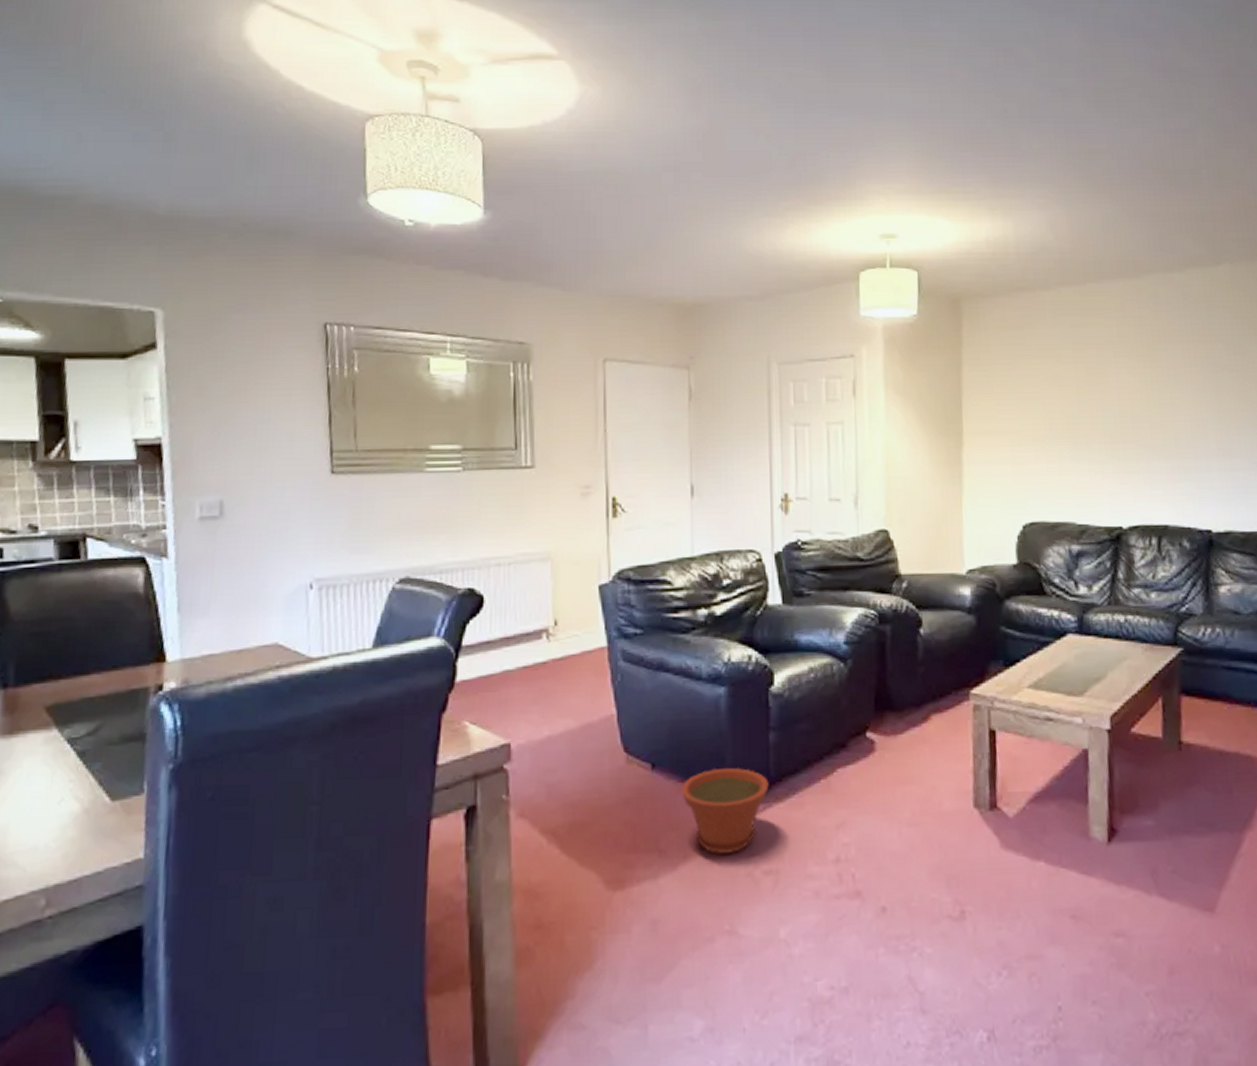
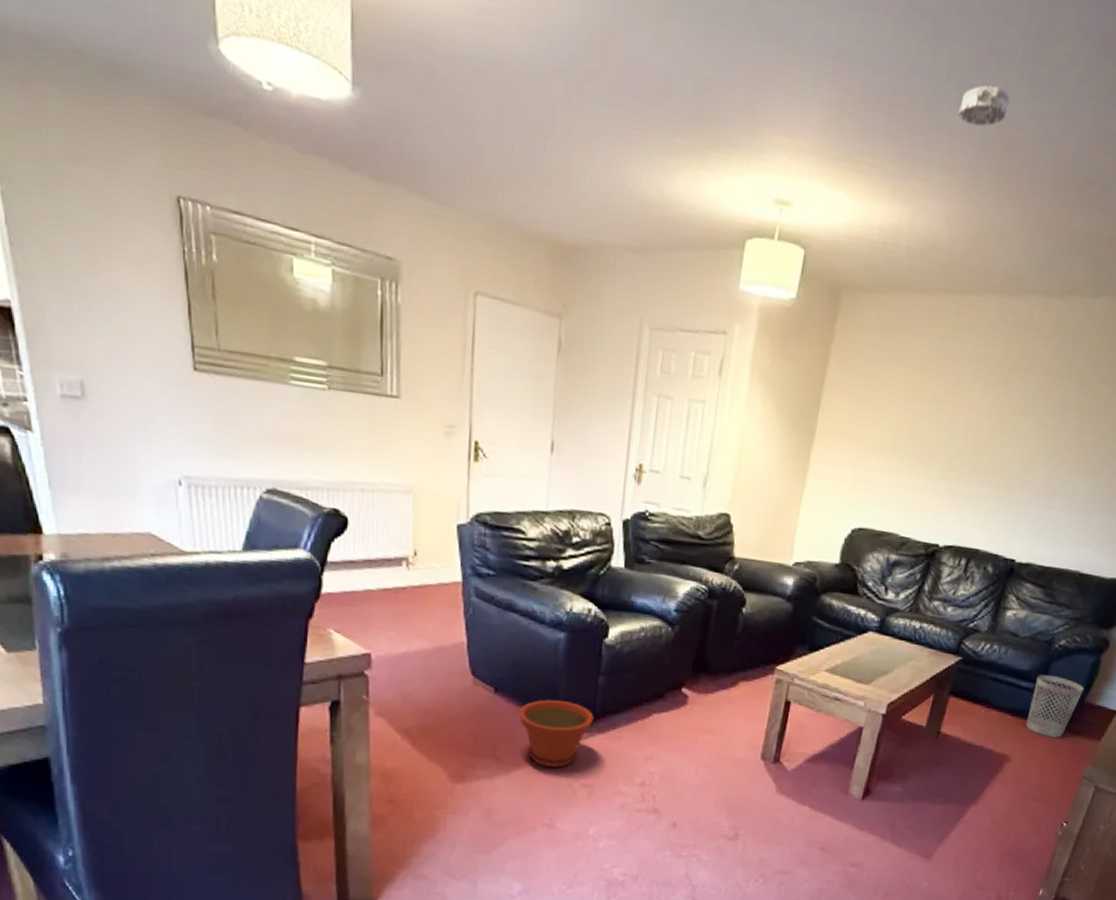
smoke detector: none [1037,113,1083,145] -> present [958,85,1010,127]

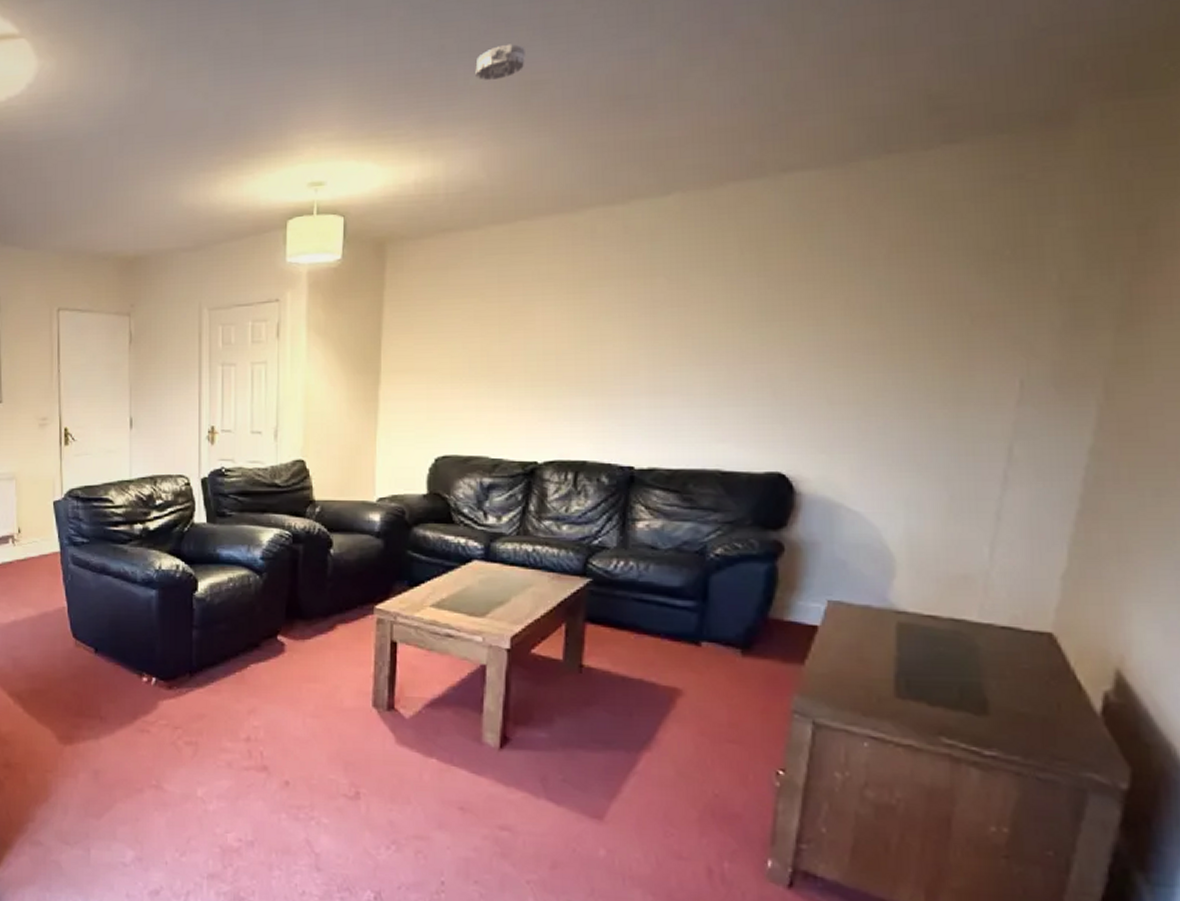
plant pot: present [519,699,594,768] -> none [119,656,191,725]
wastebasket: present [1025,675,1085,738] -> none [693,590,764,664]

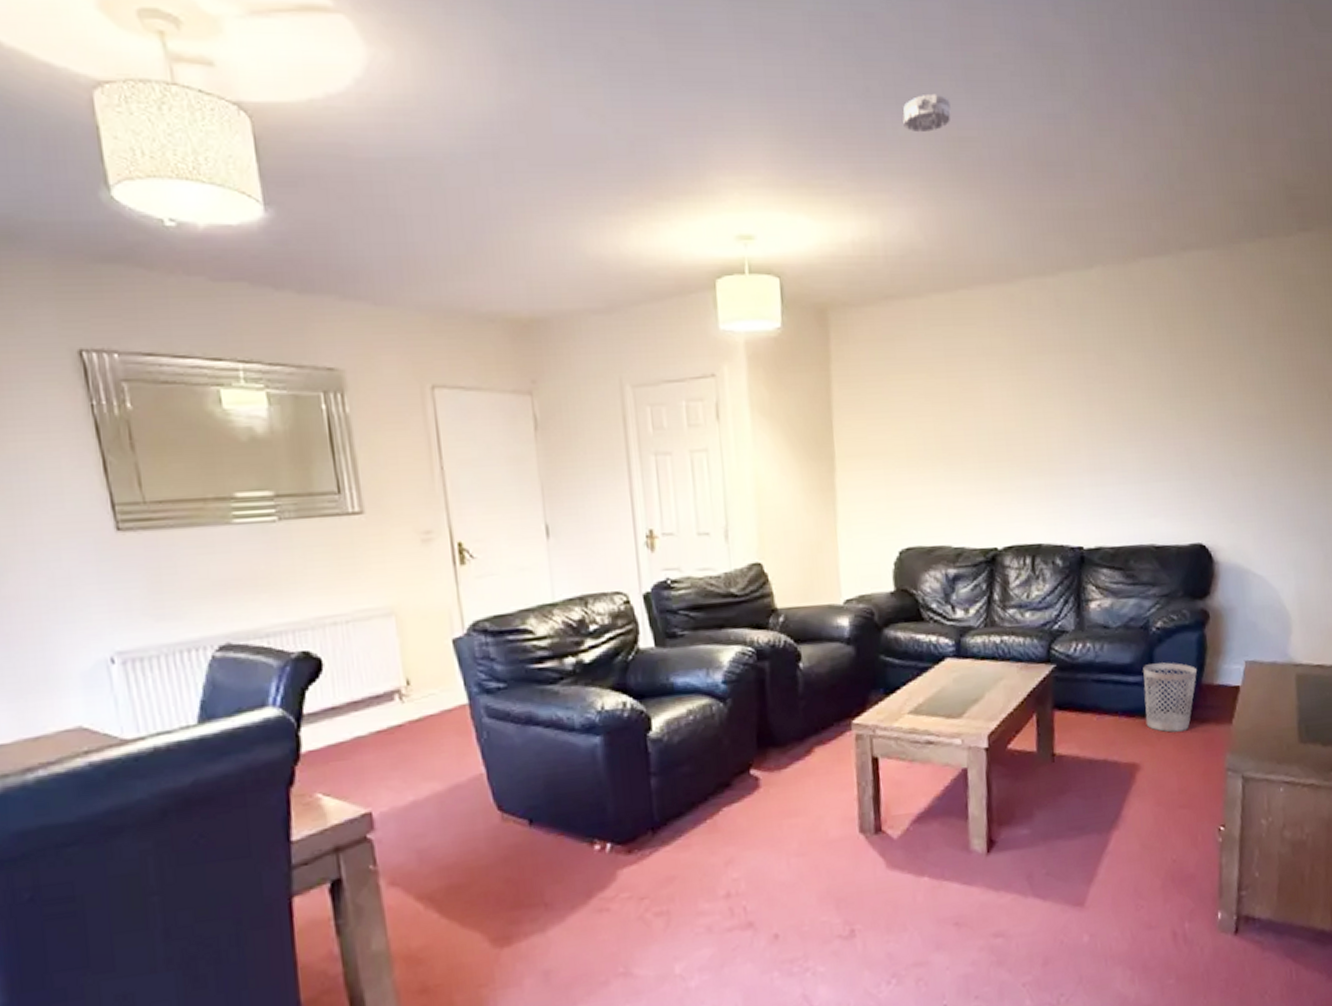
wastebasket: none [693,590,764,664] -> present [1143,662,1198,733]

